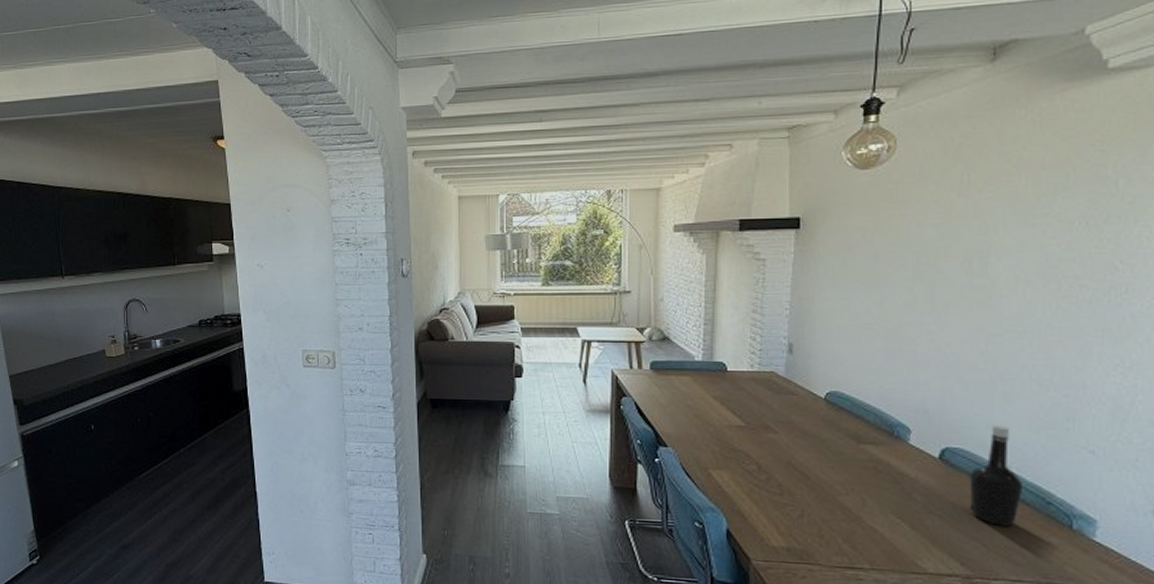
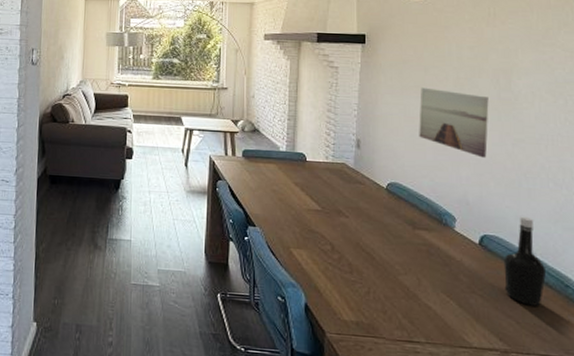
wall art: none [866,277,957,358] -> present [419,87,489,158]

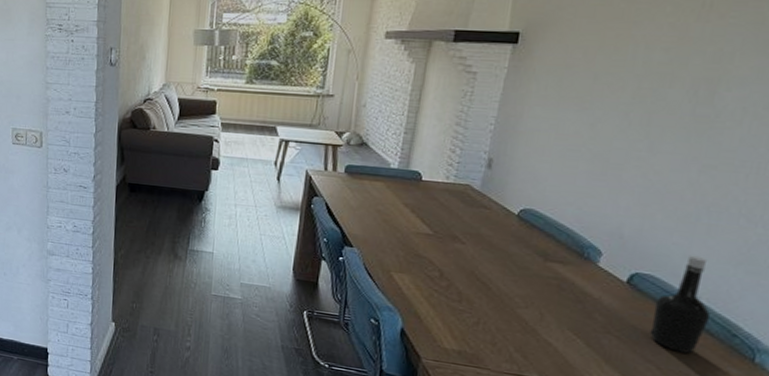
wall art: present [419,87,489,158] -> none [571,98,678,186]

